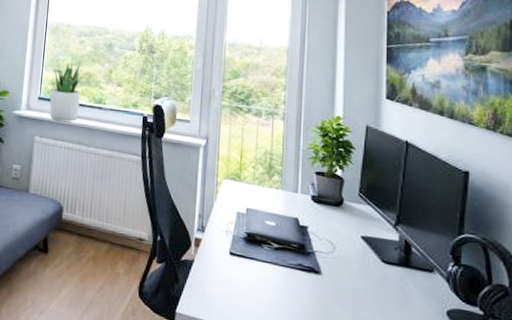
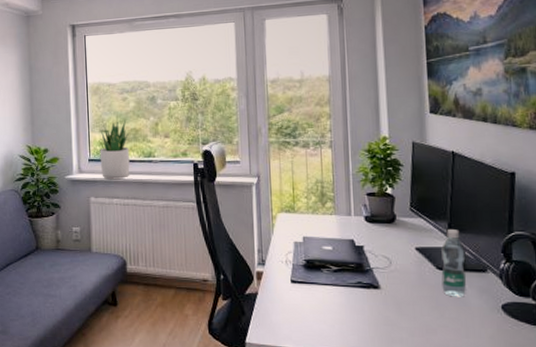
bottle: none [386,221,413,296] -> present [441,230,467,297]

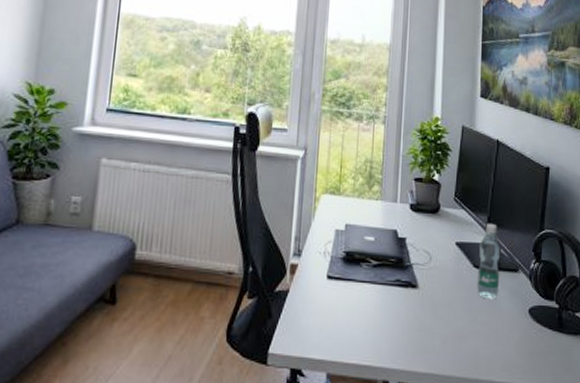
planter: present [100,120,130,180] -> none [121,65,162,139]

